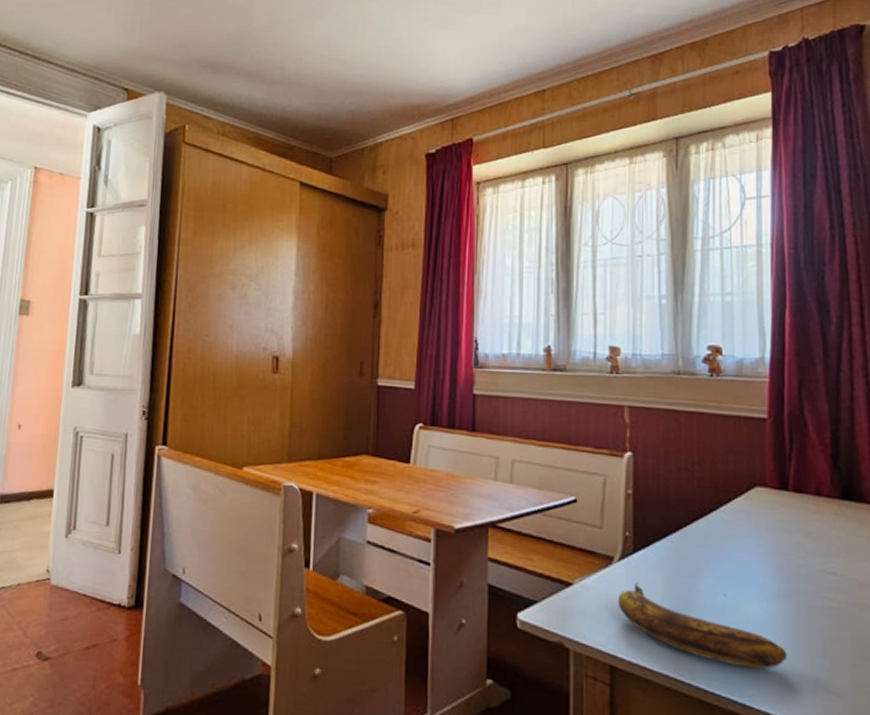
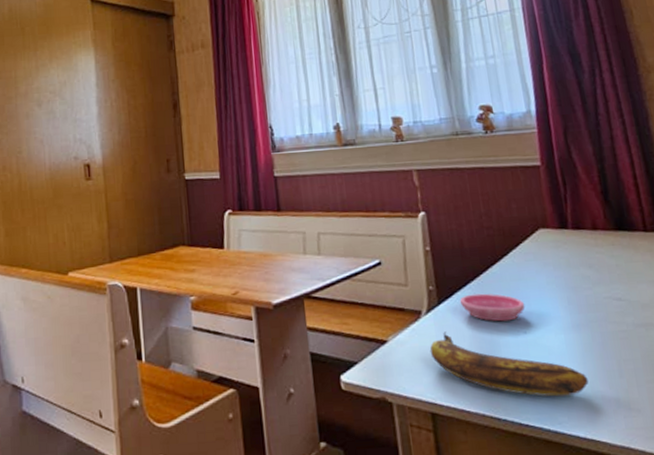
saucer: none [657,546,729,581] -> present [459,293,525,322]

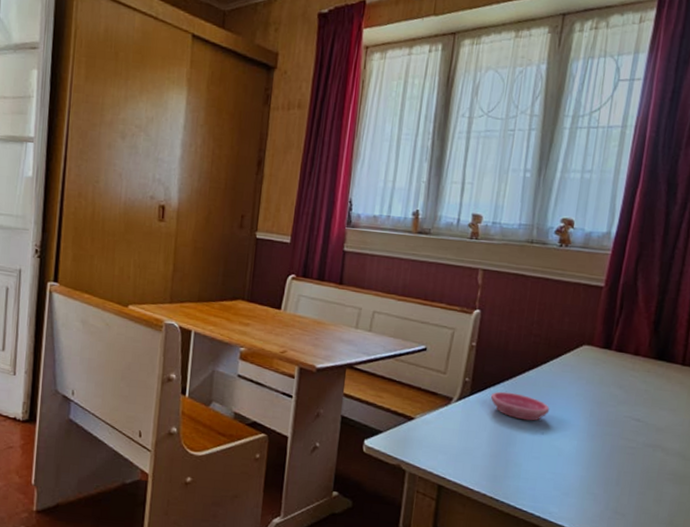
banana: present [430,331,589,397] -> none [451,419,587,493]

